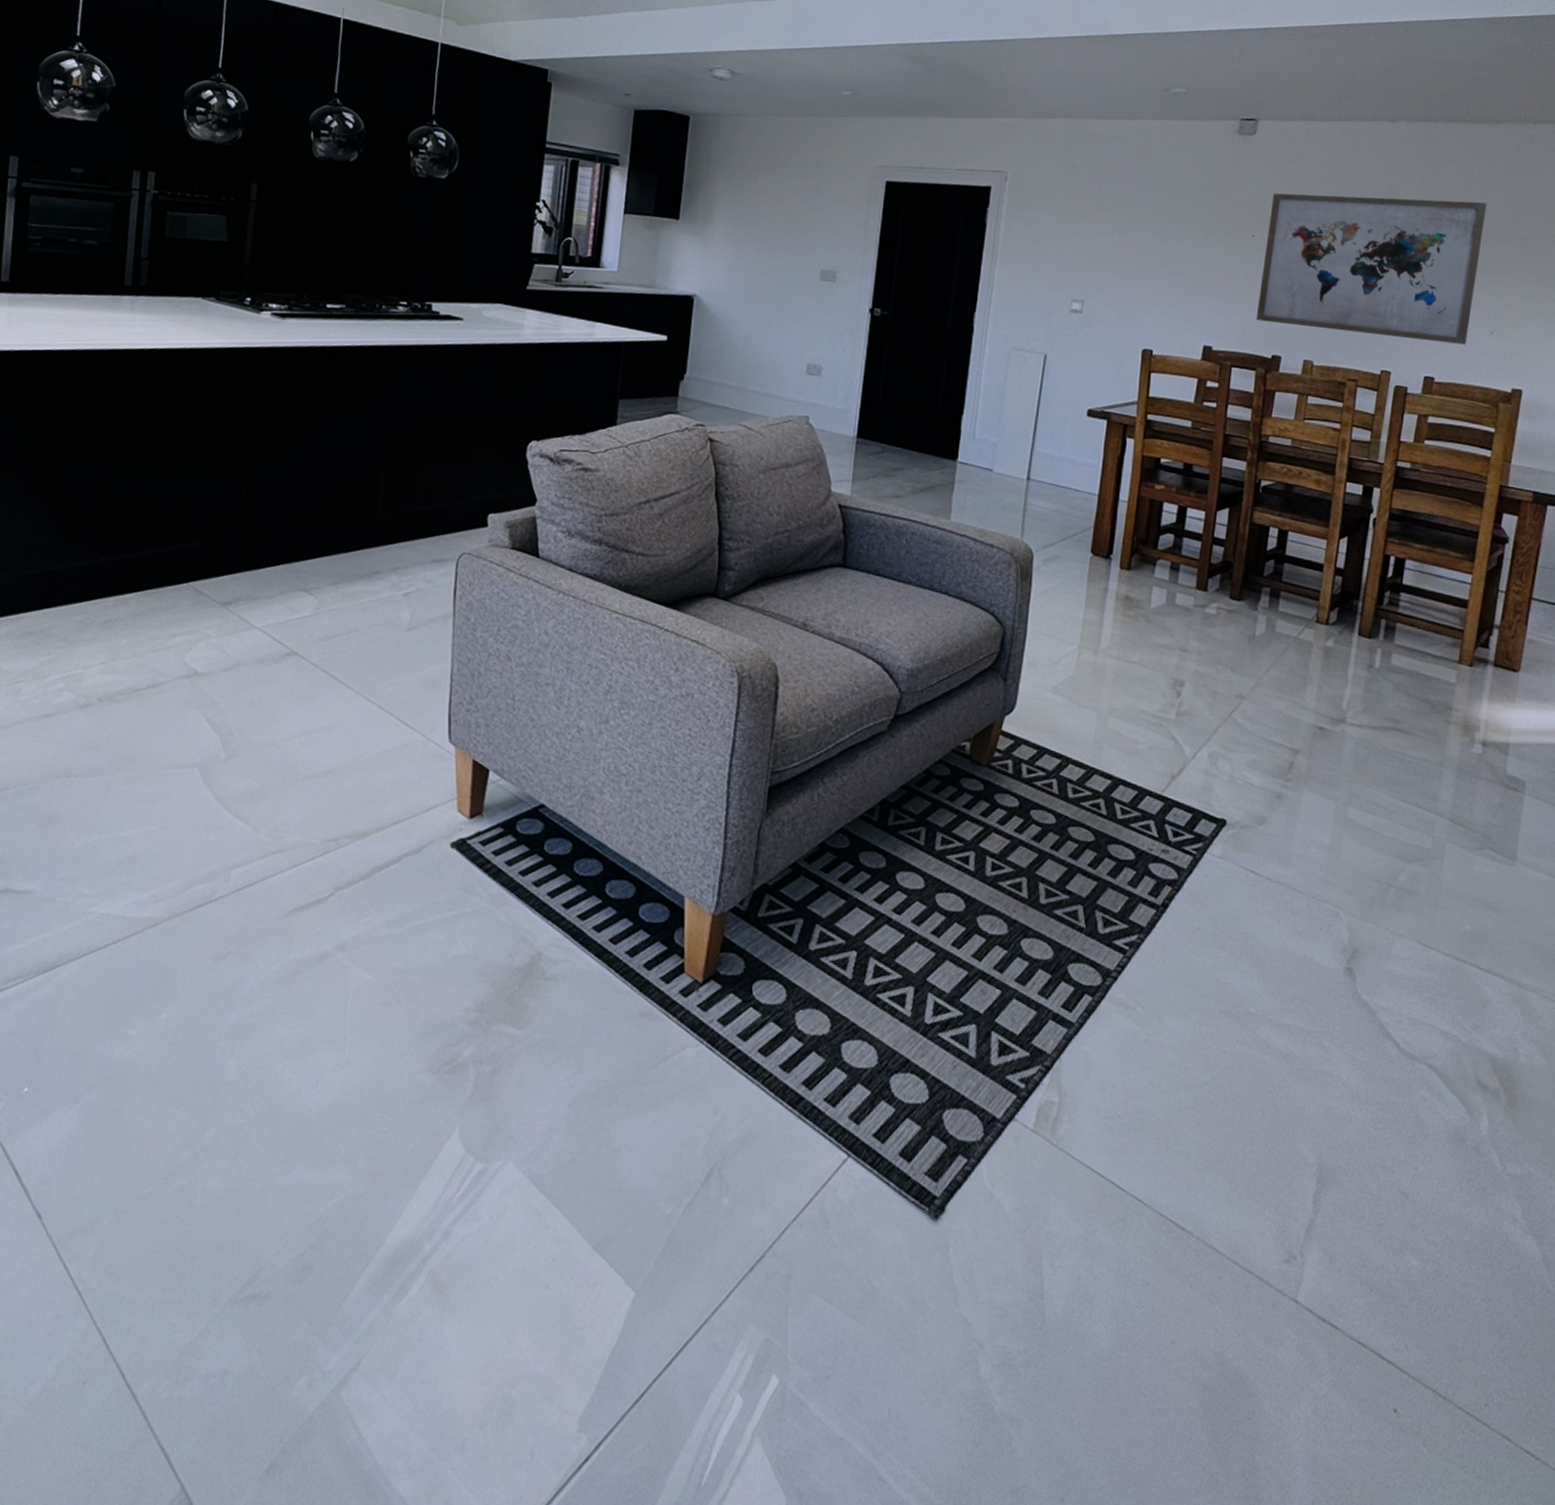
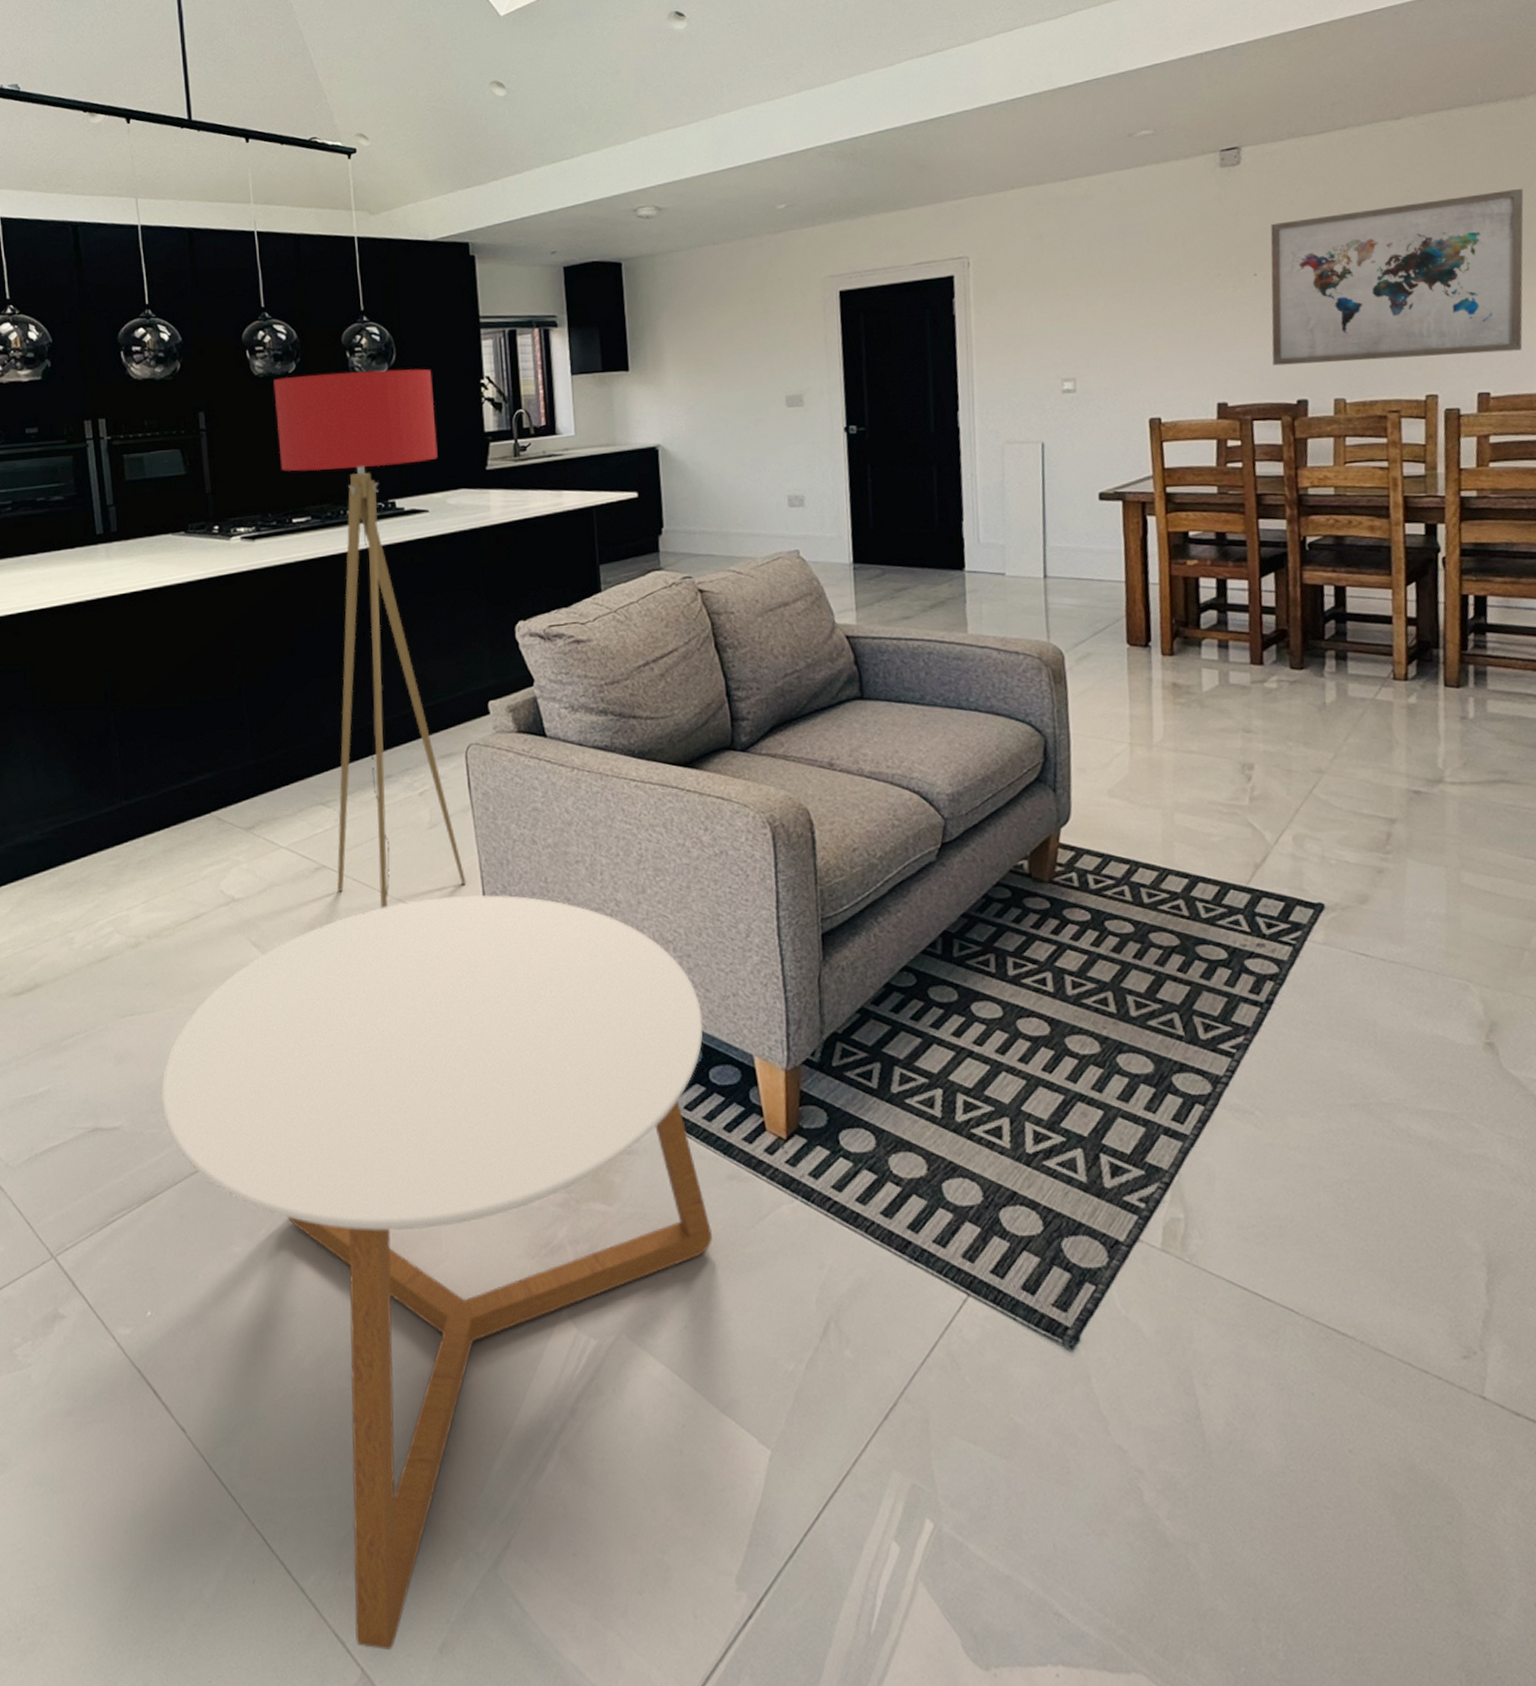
coffee table: none [81,699,643,1467] -> present [160,894,712,1650]
floor lamp: none [304,164,490,703] -> present [273,369,467,908]

